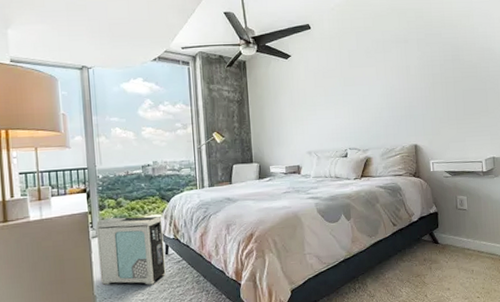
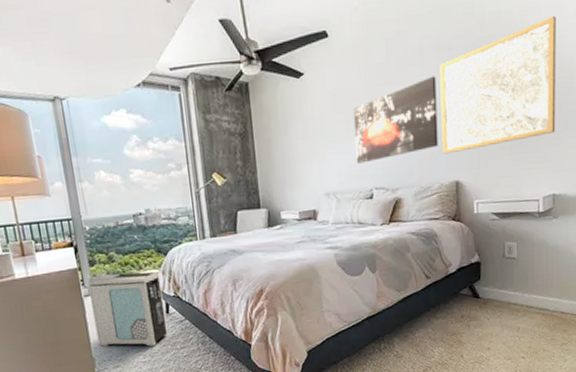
wall art: none [330,62,400,128] -> present [353,76,438,164]
wall art: none [398,20,491,123] -> present [440,15,556,154]

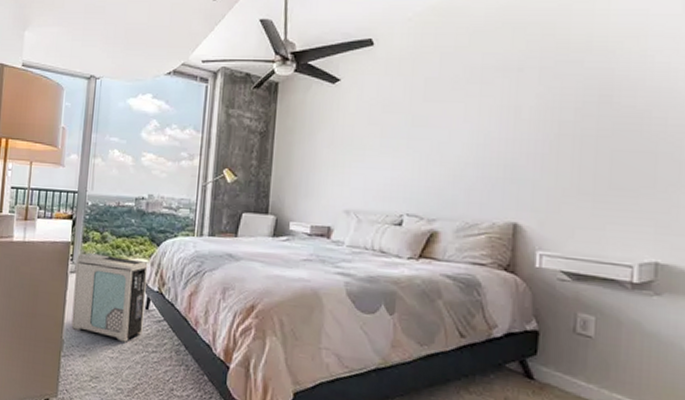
wall art: present [353,76,438,164] -> none [387,98,499,184]
wall art: present [440,15,556,154] -> none [499,44,670,189]

